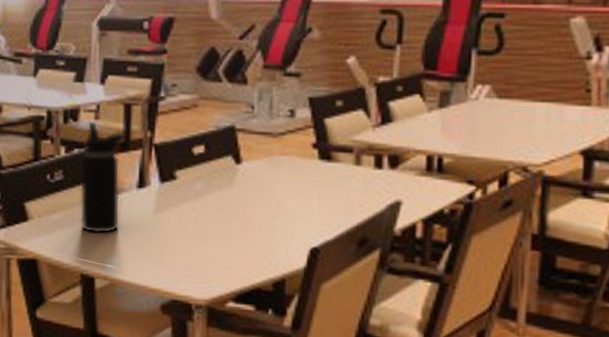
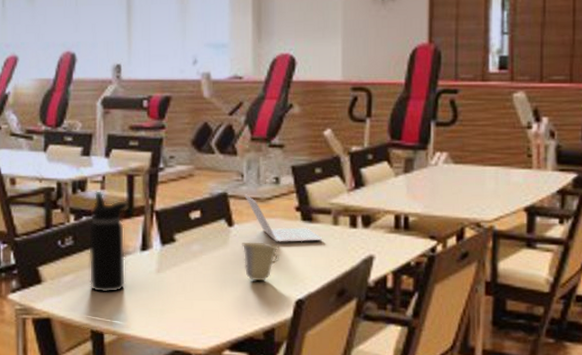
cup: none [249,181,293,226] -> present [241,242,279,281]
laptop: none [253,127,343,184] -> present [243,193,323,242]

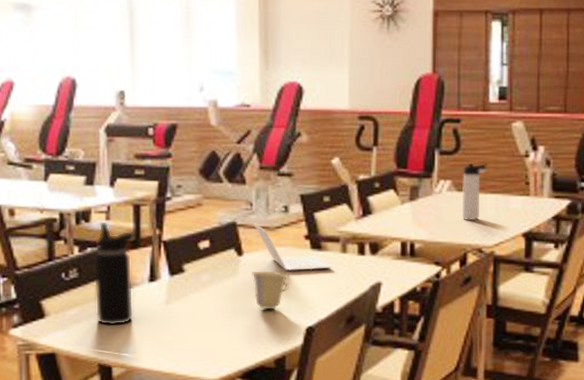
thermos bottle: none [458,135,488,195] -> present [461,164,488,221]

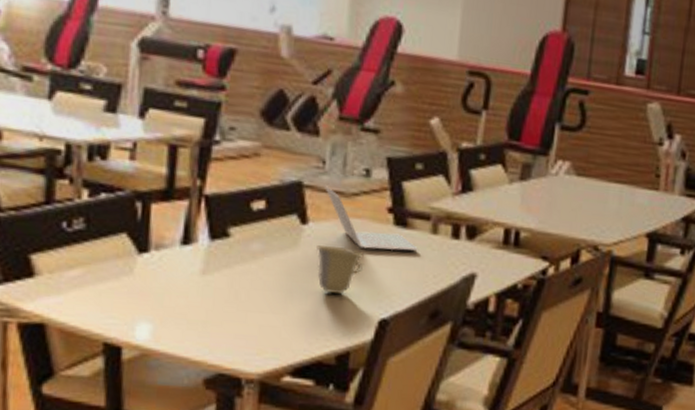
water bottle: present [93,220,136,326] -> none [105,160,170,297]
thermos bottle: present [461,164,488,221] -> none [578,144,616,213]

